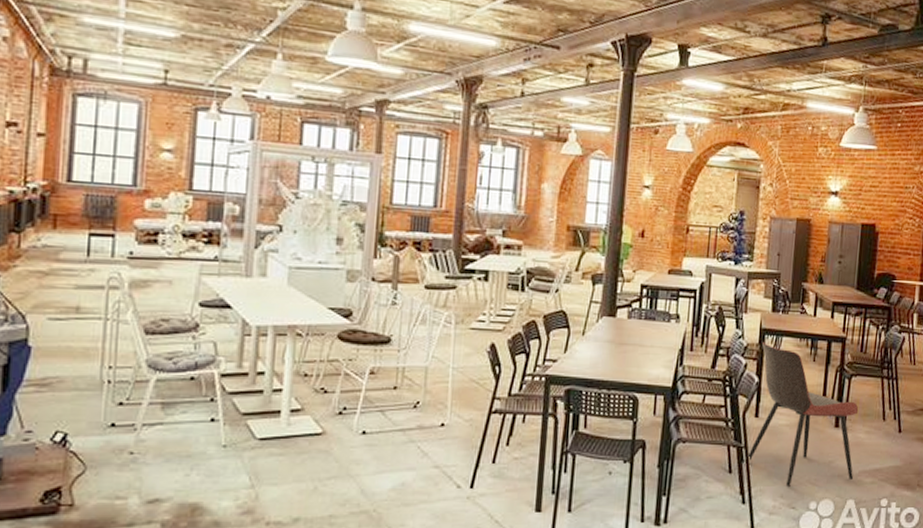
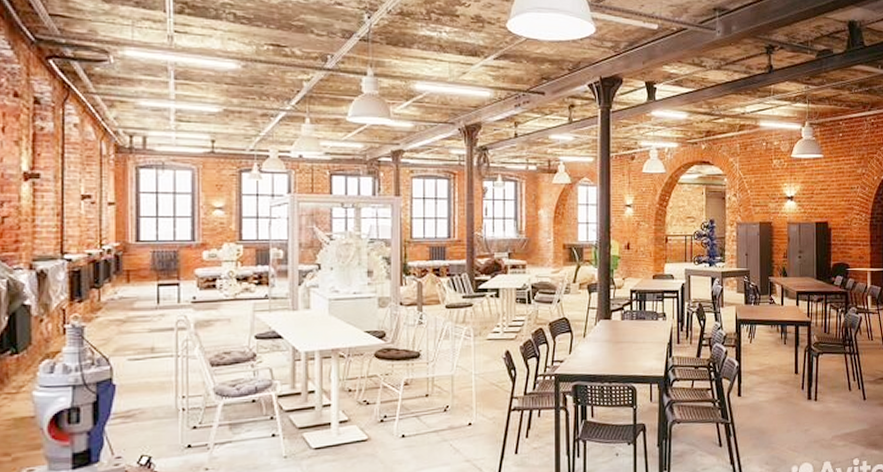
dining chair: present [746,343,859,486] -> none [733,331,828,454]

